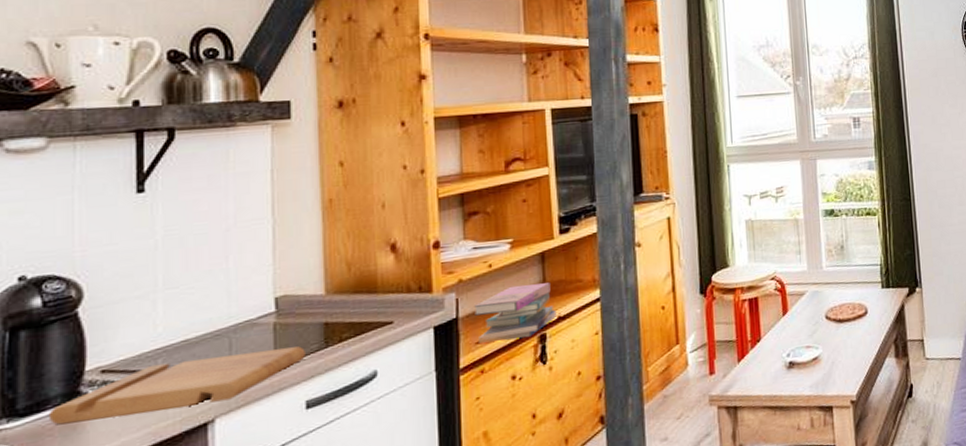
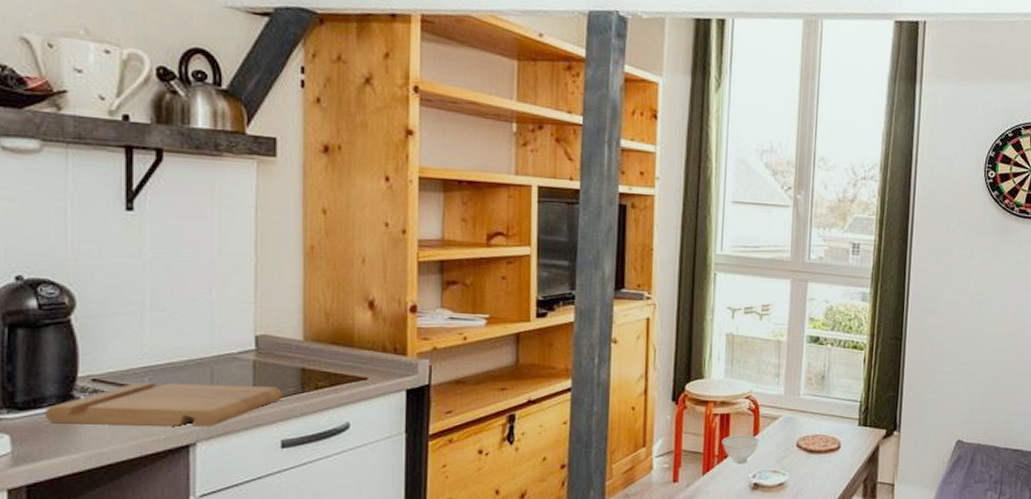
books: present [474,282,556,345] -> none [447,362,527,416]
bowl: none [753,315,790,345] -> present [722,435,760,463]

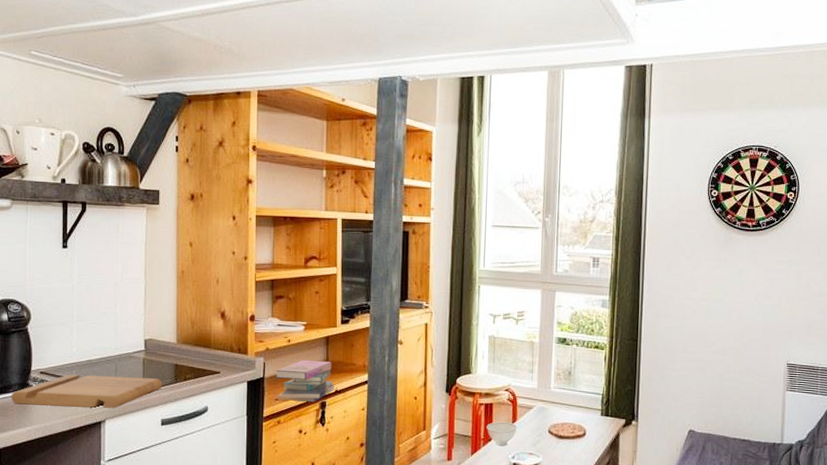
books: none [447,362,527,416] -> present [276,359,334,403]

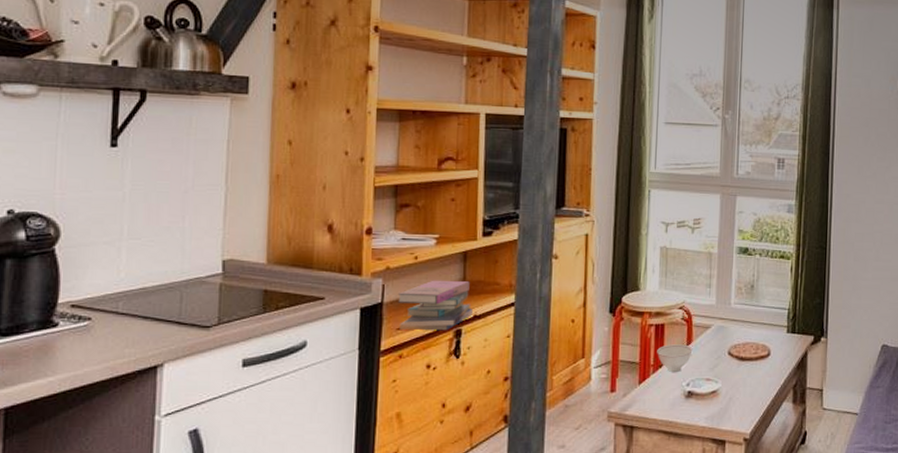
cutting board: present [11,374,162,408] -> none [26,306,245,348]

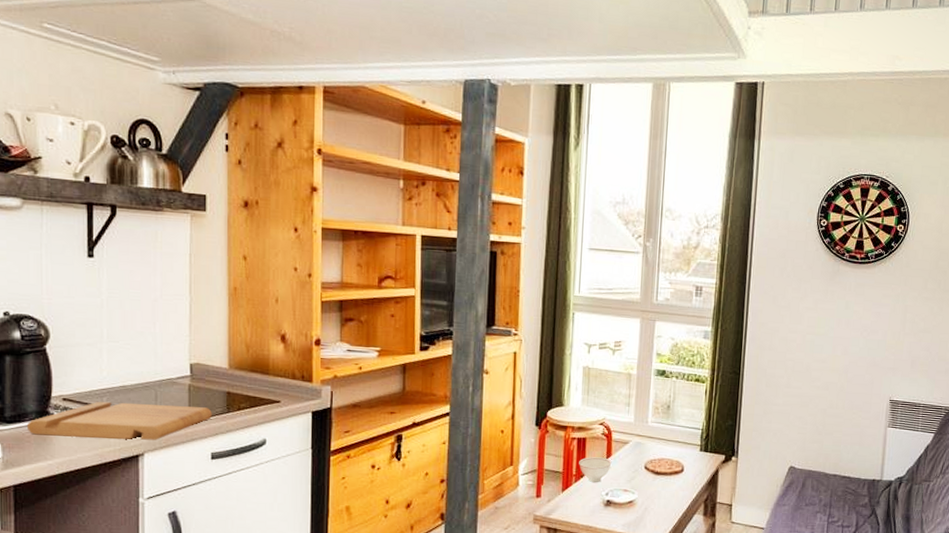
cutting board: none [26,306,245,348] -> present [27,401,212,440]
books: present [398,280,473,331] -> none [345,389,412,436]

